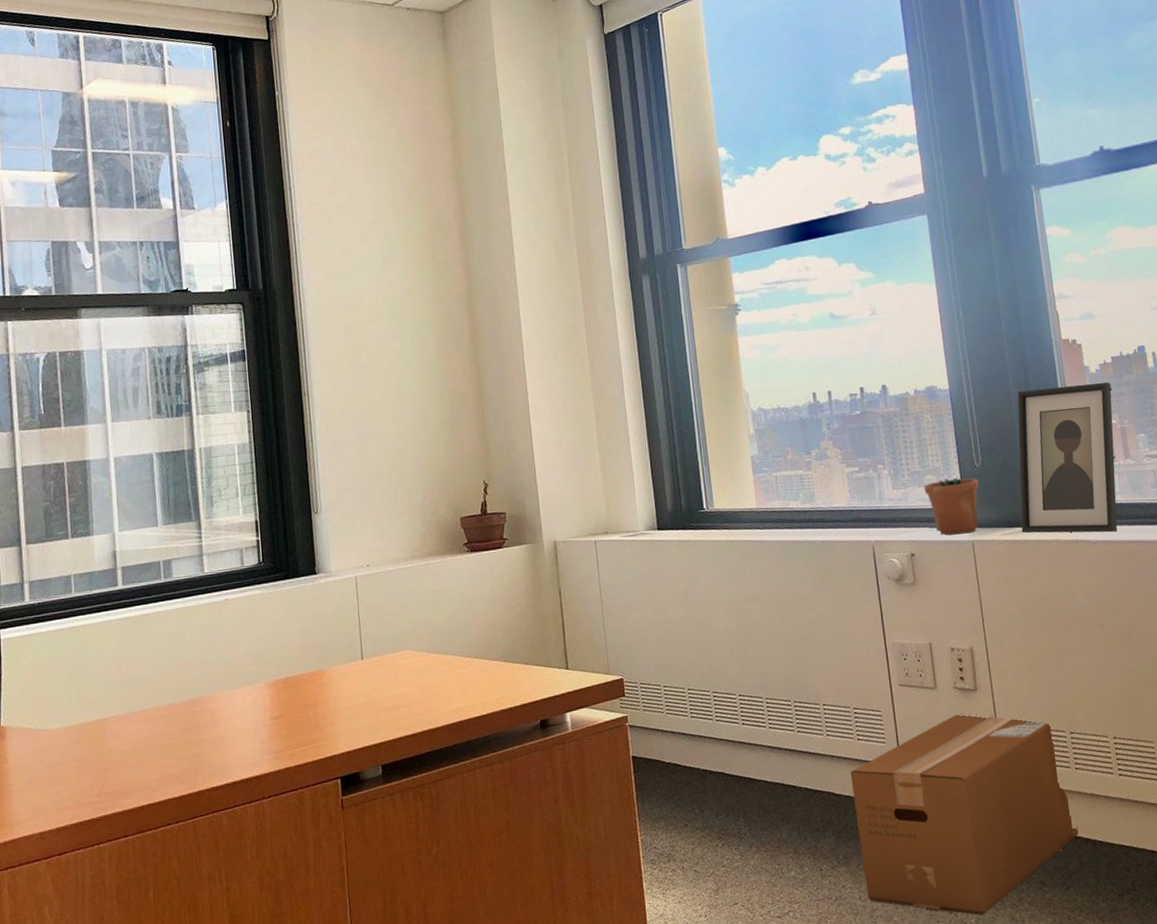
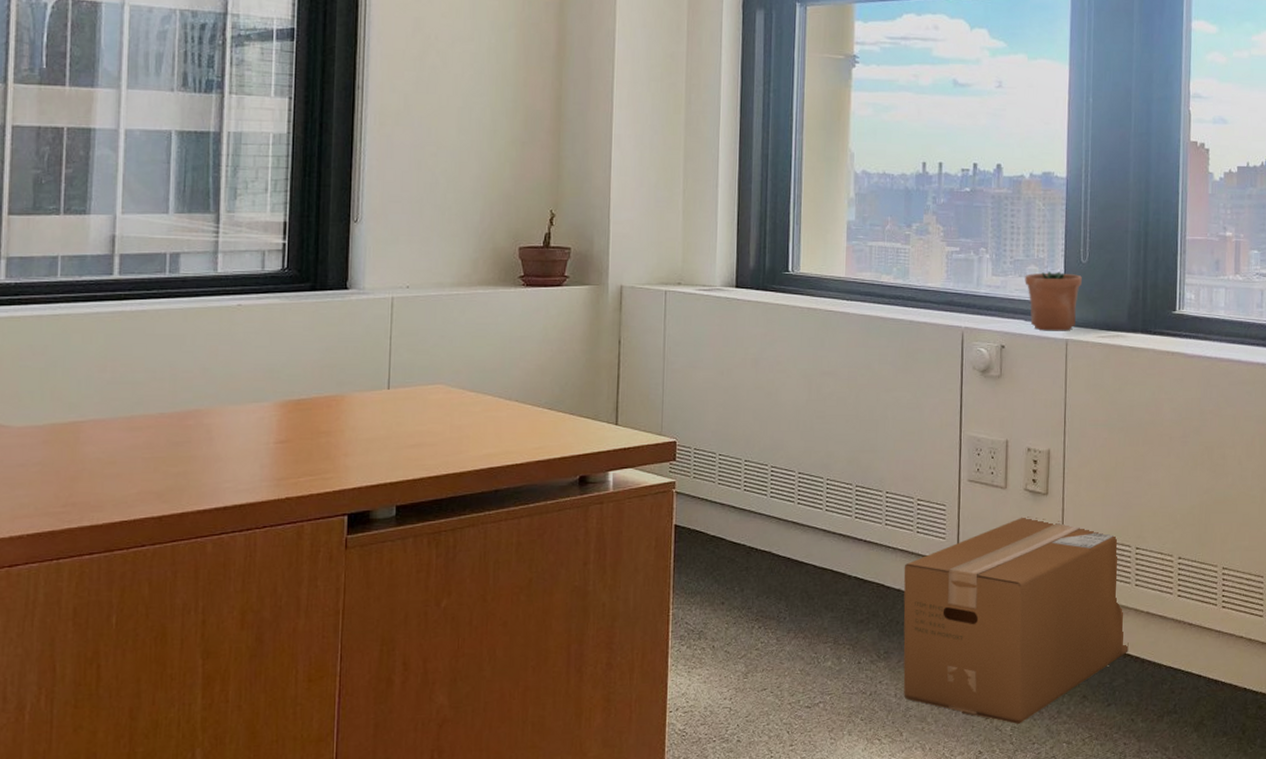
picture frame: present [1017,382,1118,534] -> none [1118,189,1234,348]

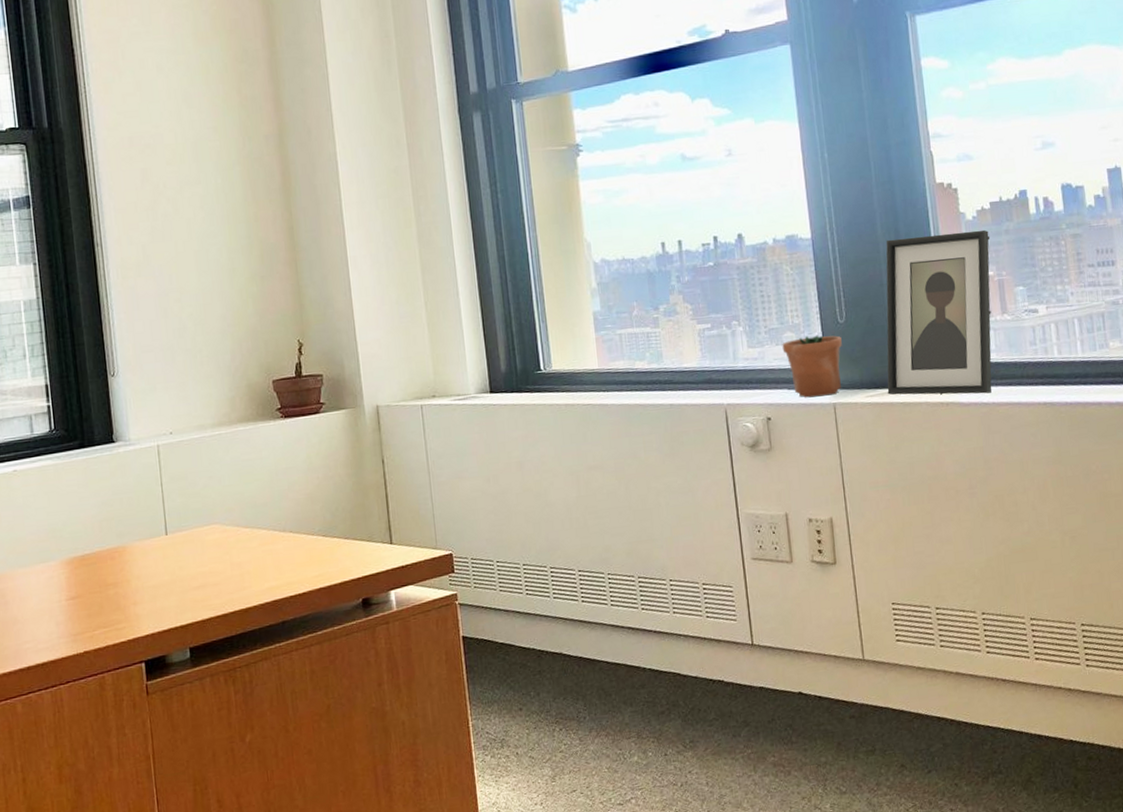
box: present [903,516,1129,724] -> none [698,588,942,801]
picture frame: none [1118,189,1234,348] -> present [886,229,992,396]

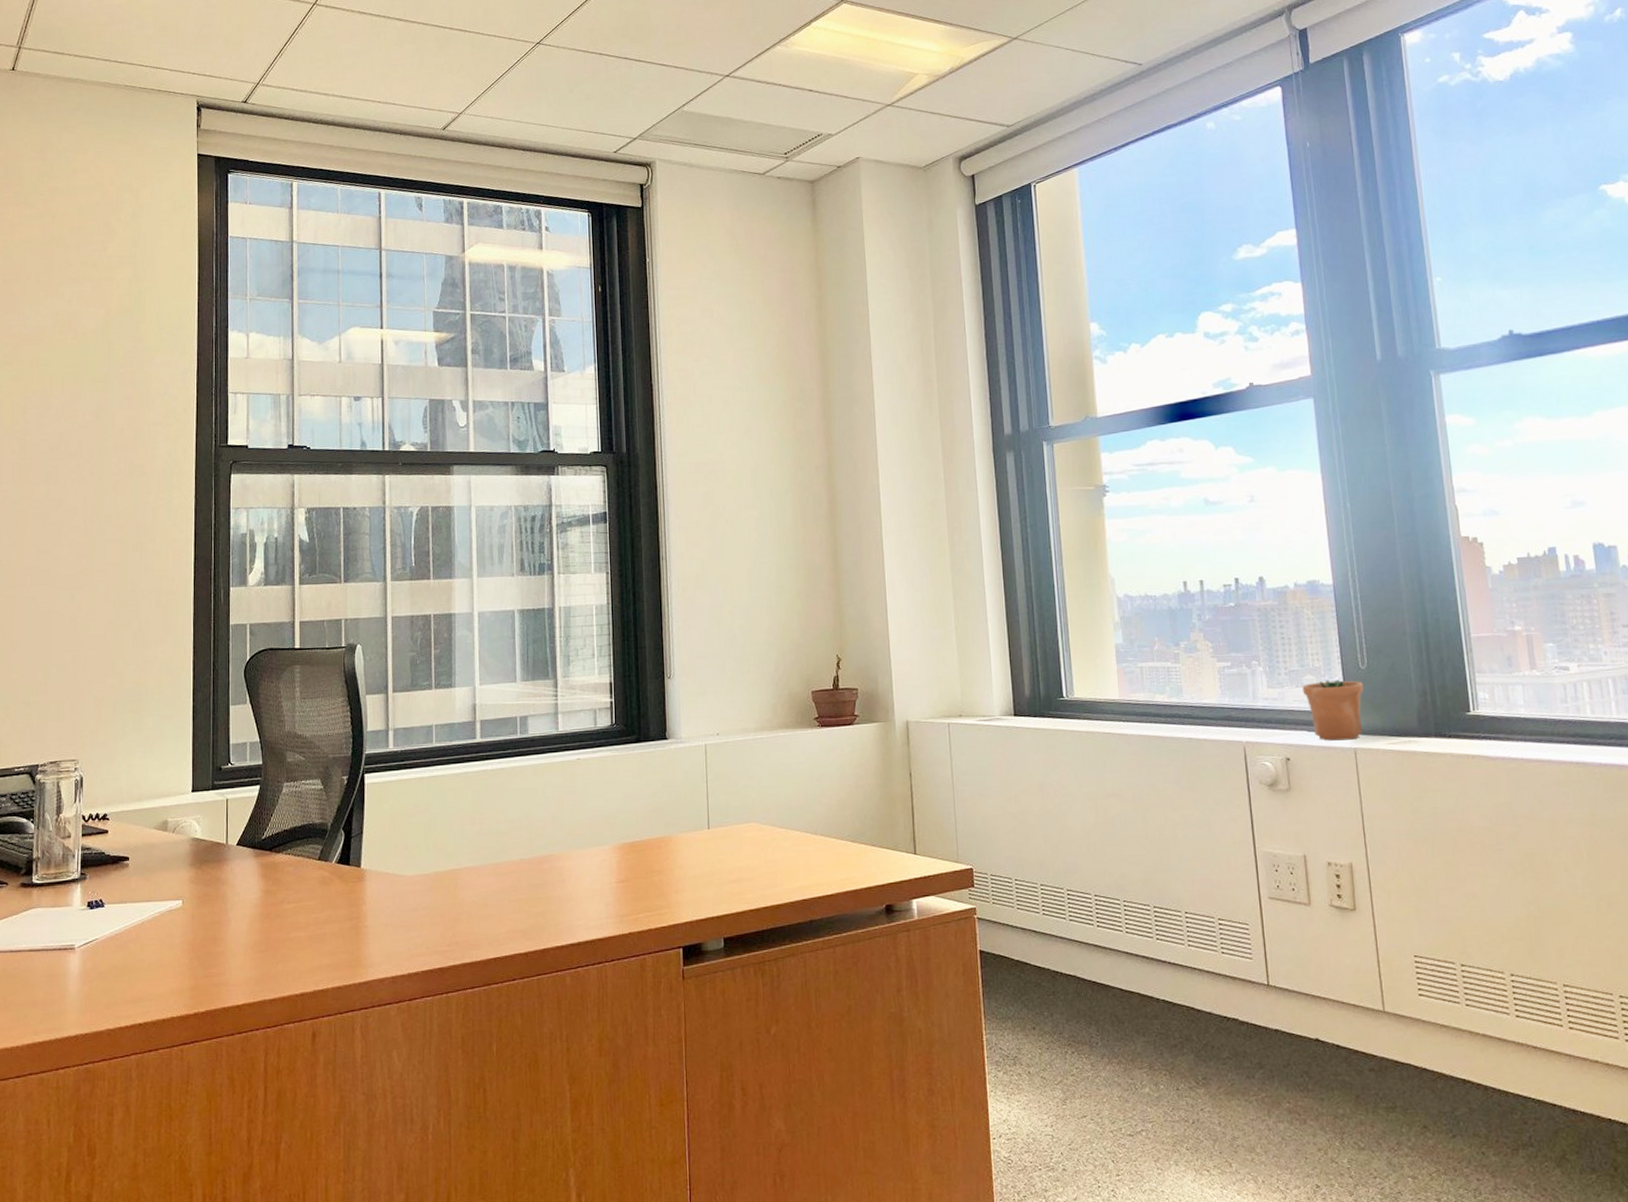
picture frame: present [886,229,992,396] -> none [1409,584,1521,749]

